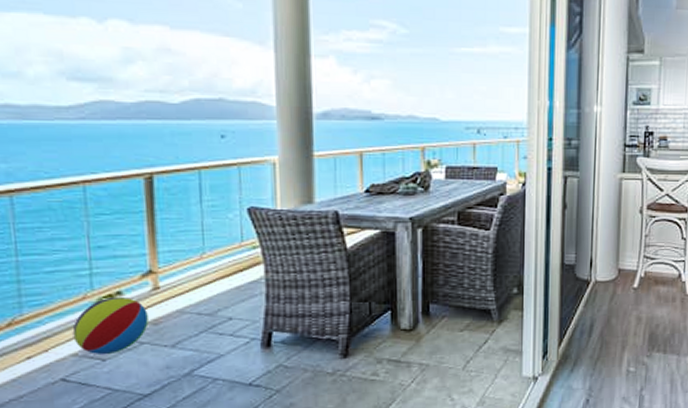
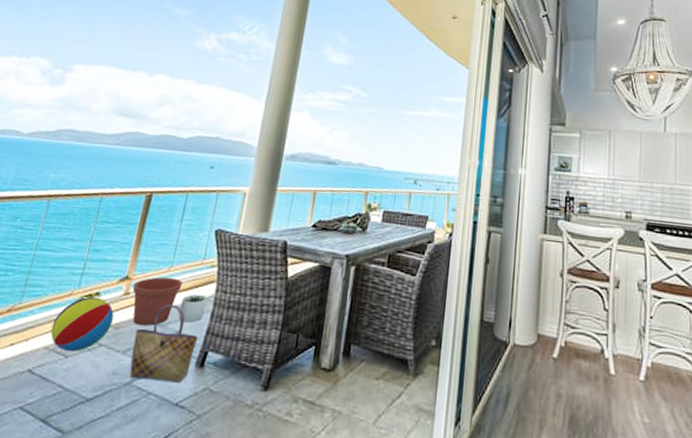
flower pot: none [161,265,223,317] -> present [132,277,183,326]
tote bag: none [180,292,256,369] -> present [129,304,198,383]
planter: none [226,277,258,308] -> present [179,294,208,323]

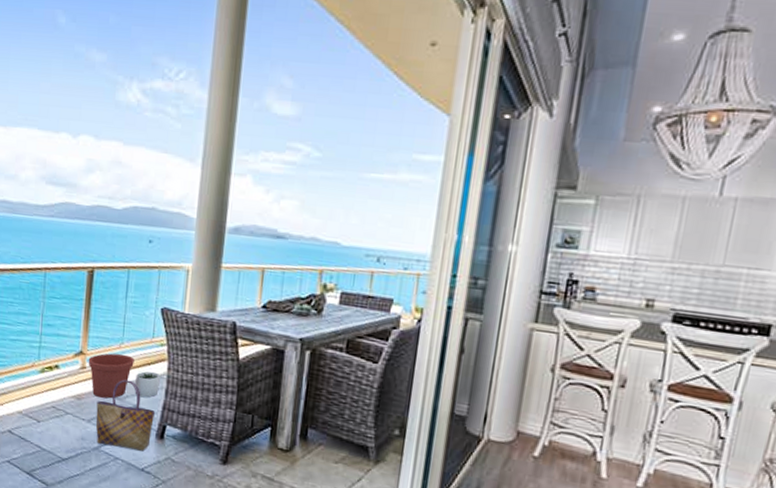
beach ball: present [50,296,114,352] -> none [21,368,75,418]

